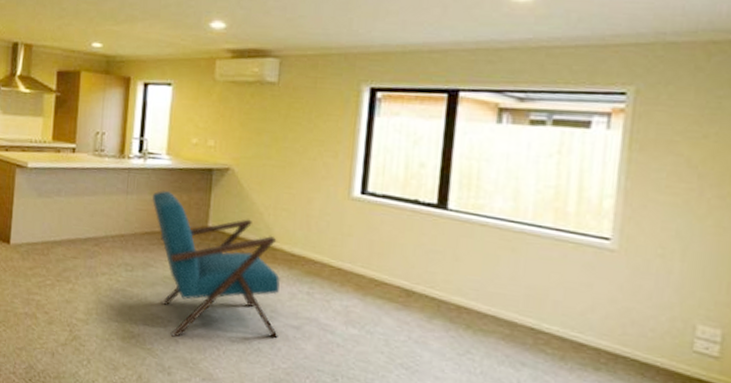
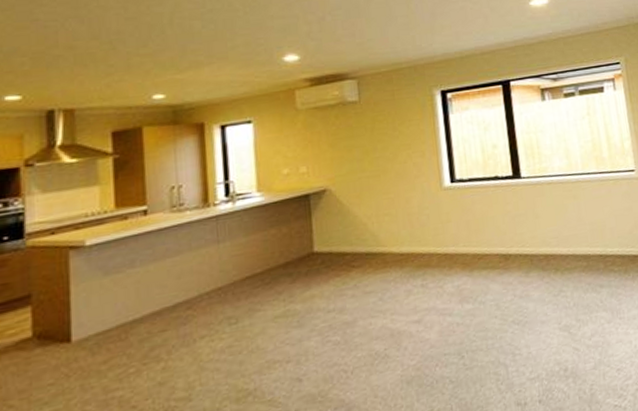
armchair: present [151,190,280,338] -> none [248,226,402,377]

